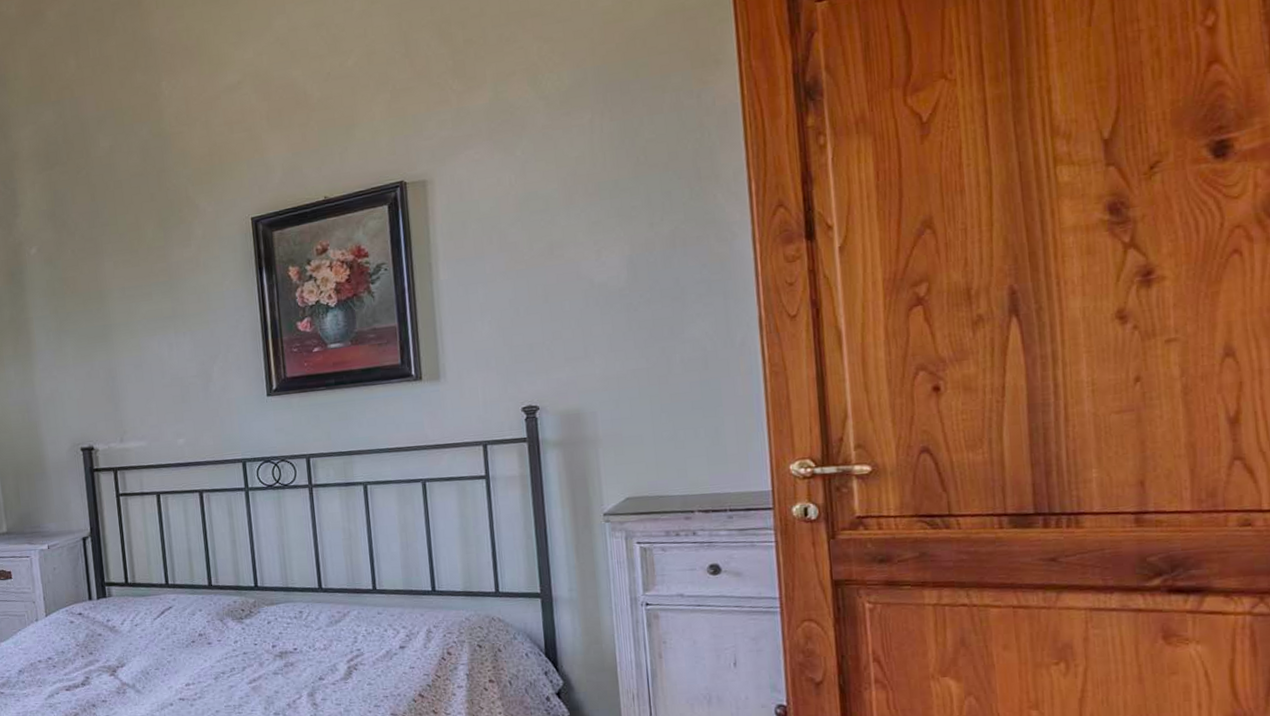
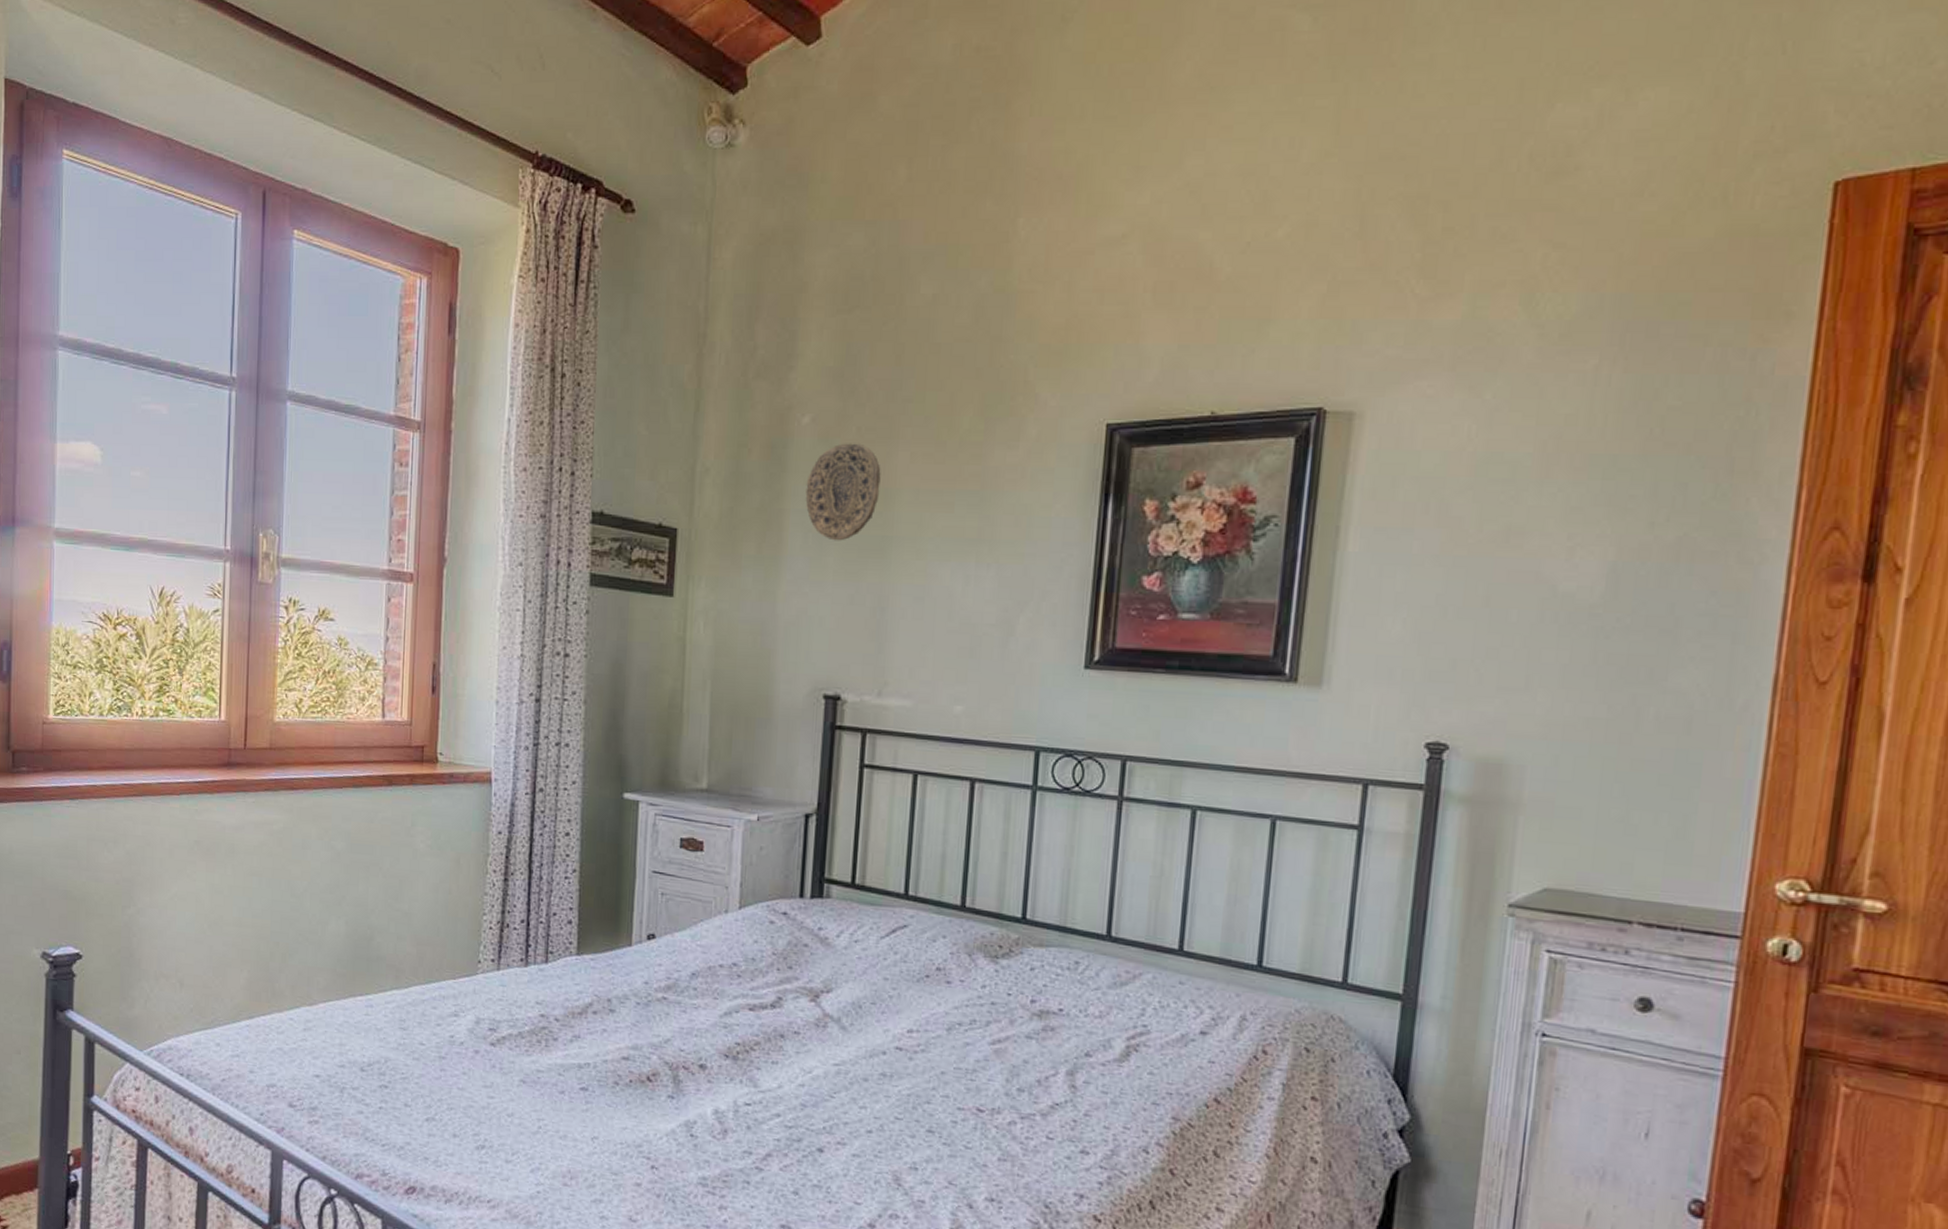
decorative plate: none [41,261,97,335] -> present [805,443,881,541]

